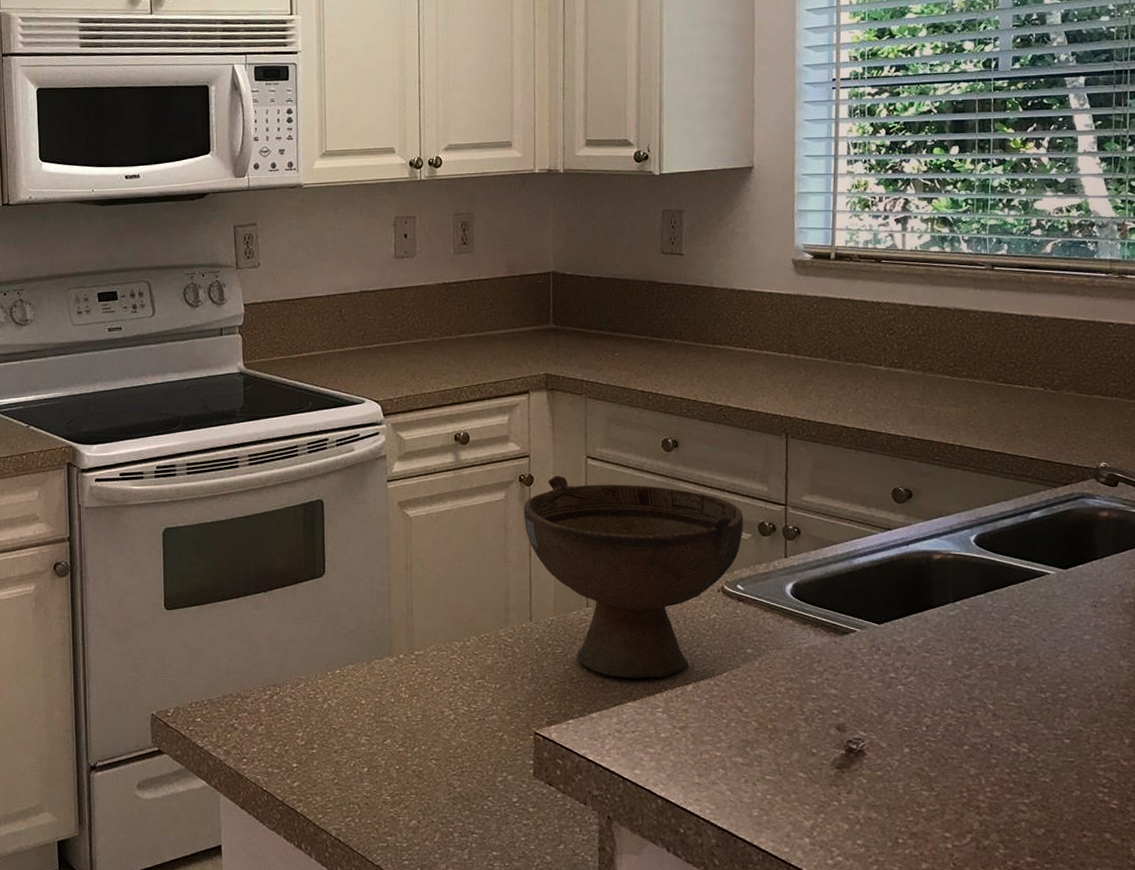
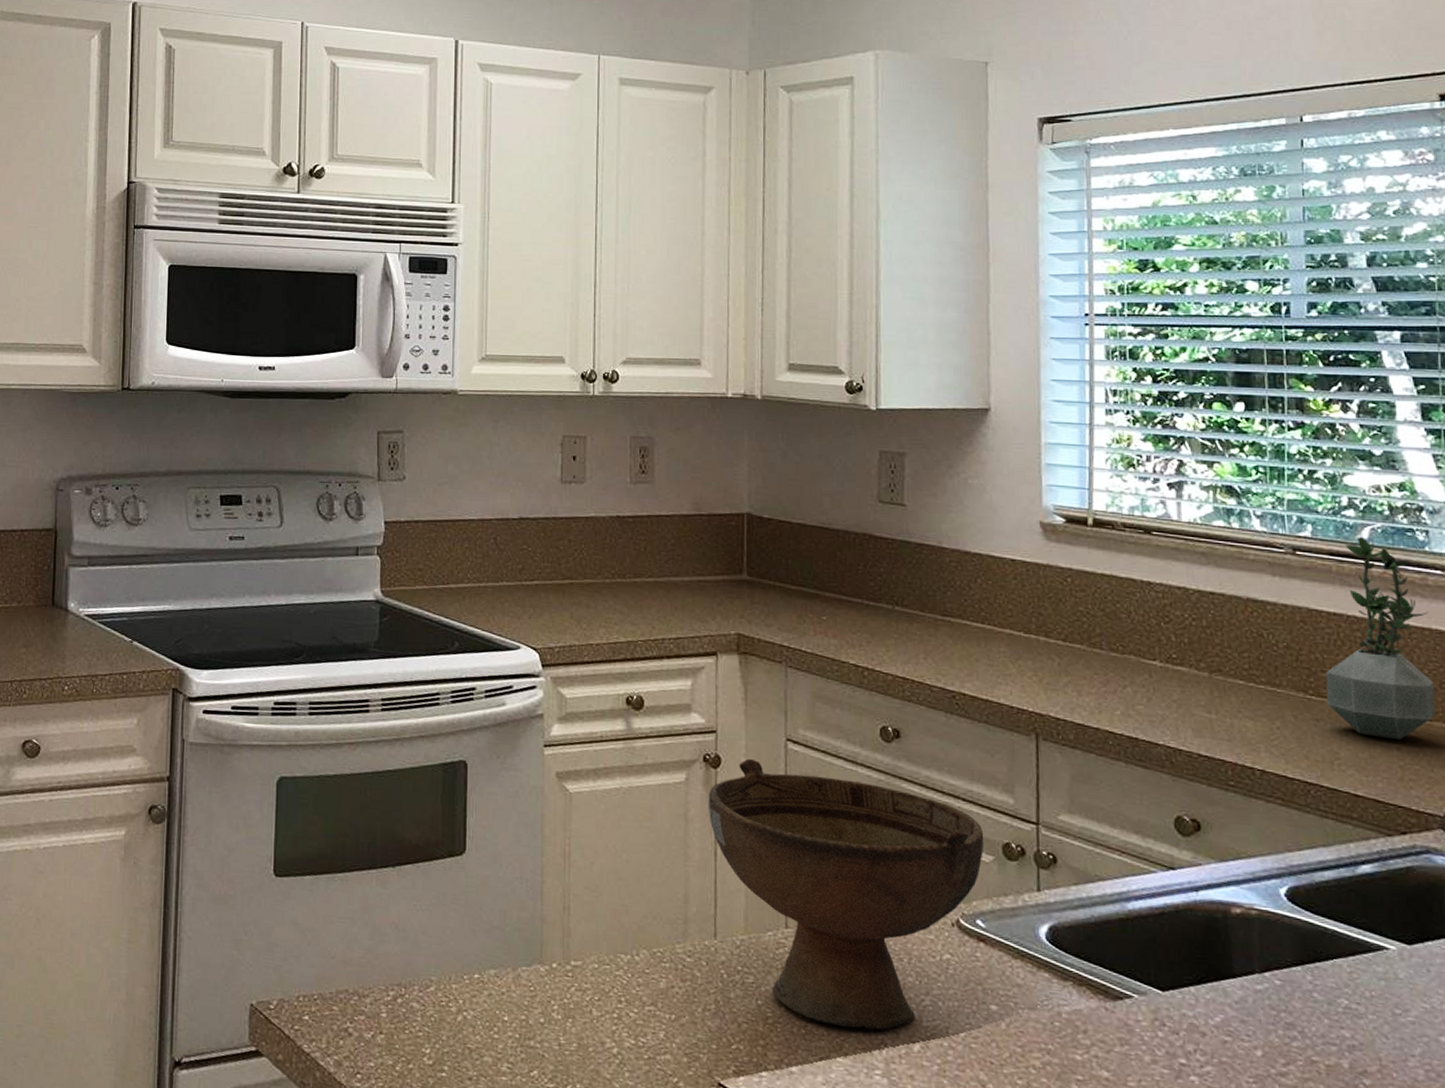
potted plant: none [1013,251,1095,412] -> present [1325,537,1436,740]

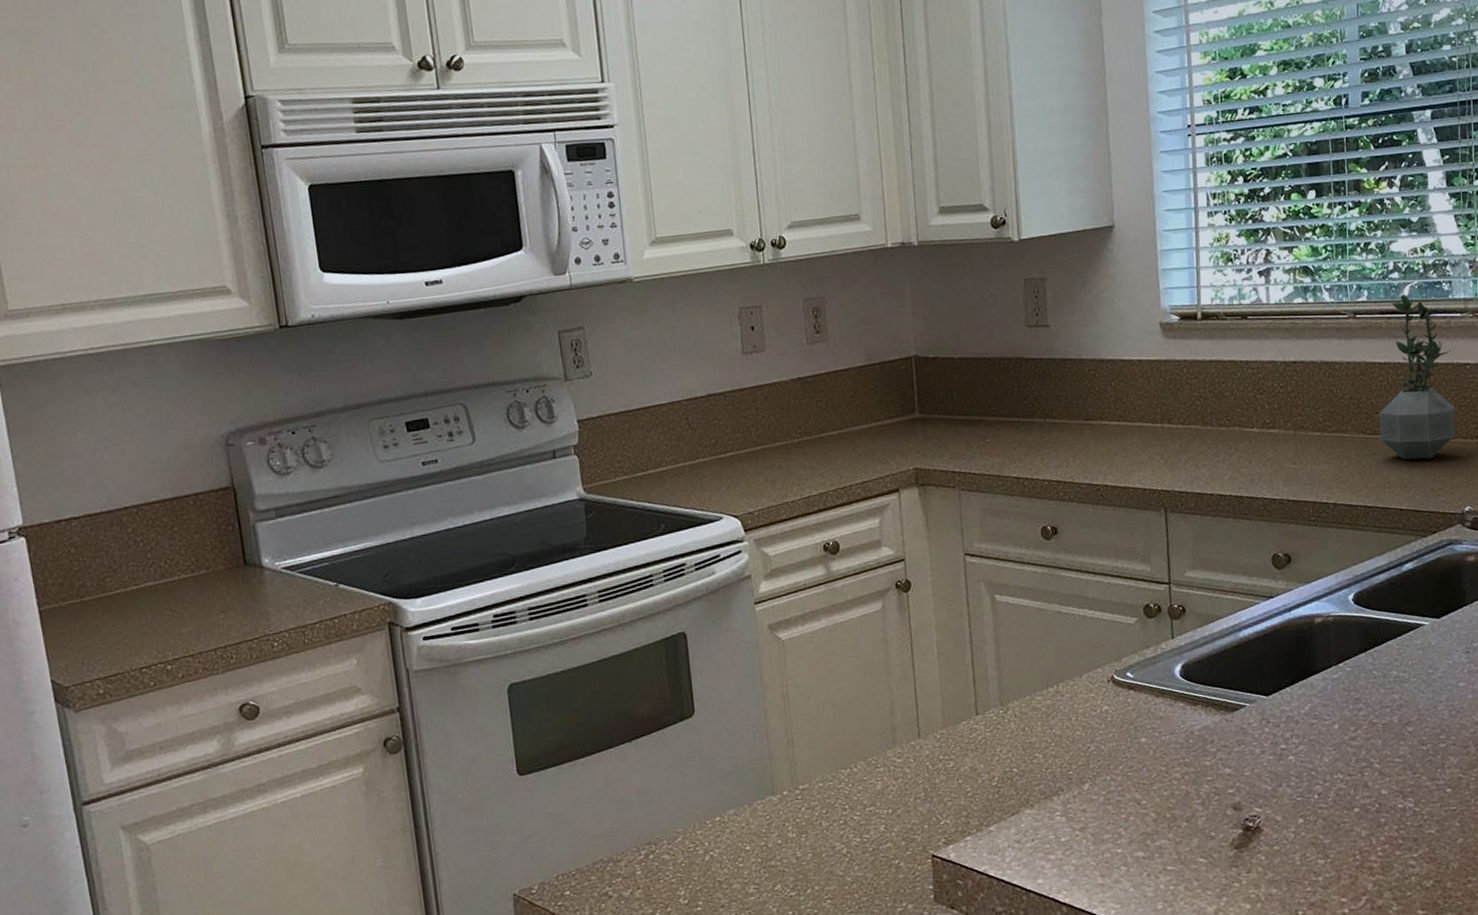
bowl: present [708,758,985,1030] -> none [902,577,1130,786]

